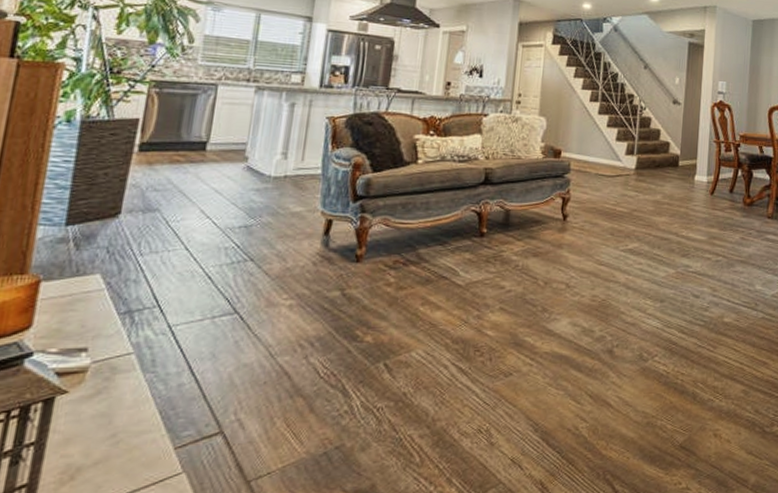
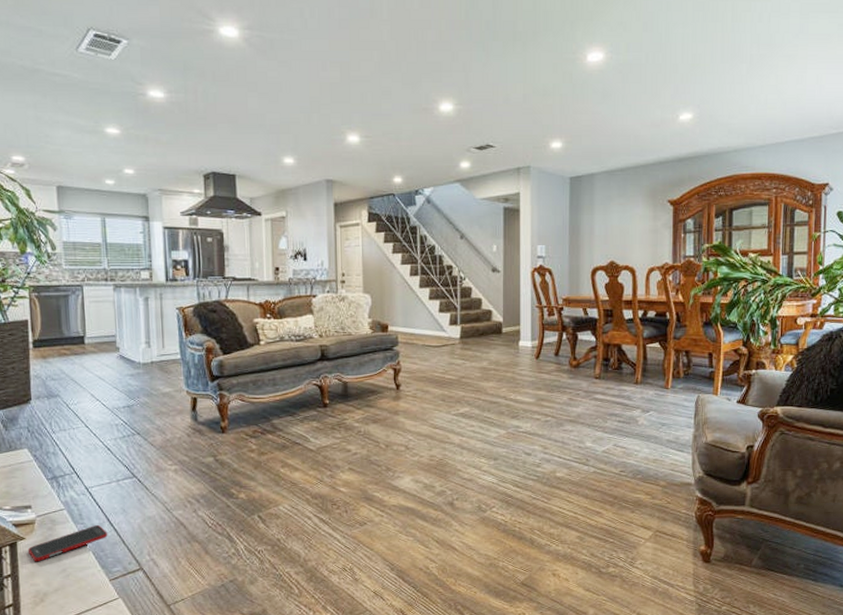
cell phone: none [67,373,186,425] -> present [27,524,108,562]

